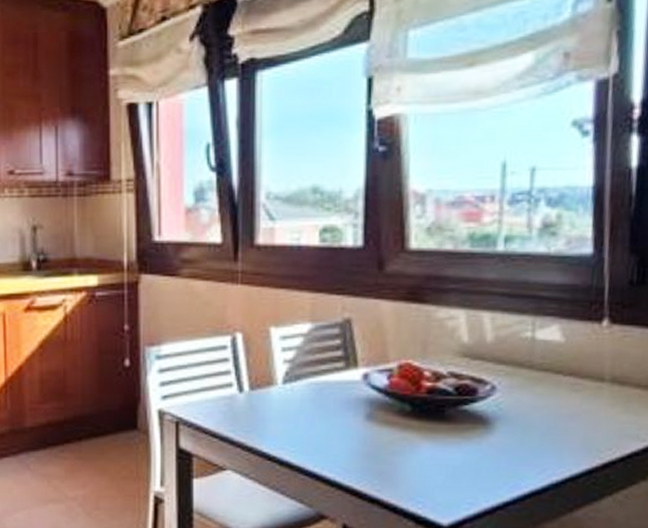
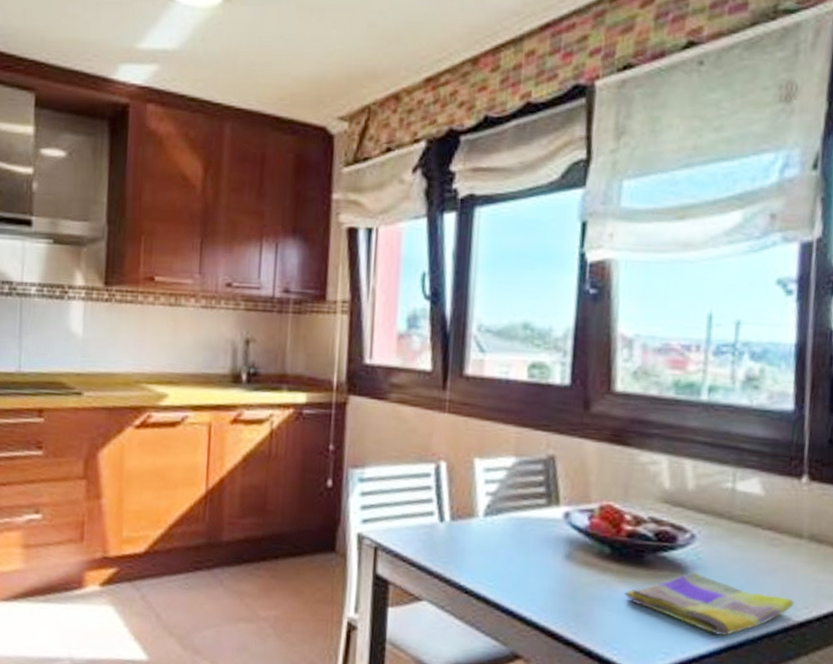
dish towel: none [427,422,597,483] -> present [624,572,794,637]

